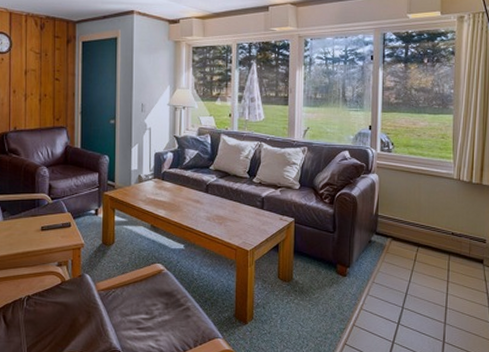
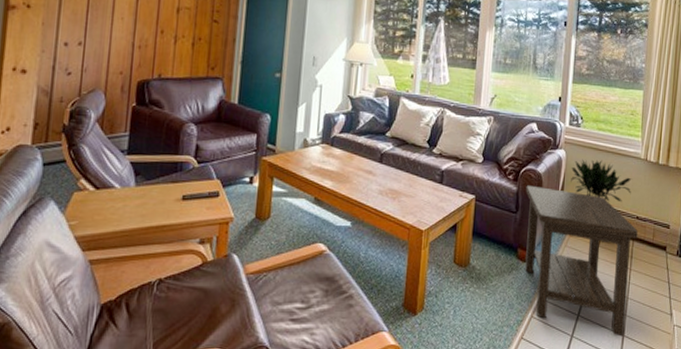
side table: none [342,207,454,343] -> present [525,185,638,337]
potted plant: none [385,181,445,220] -> present [571,159,632,203]

